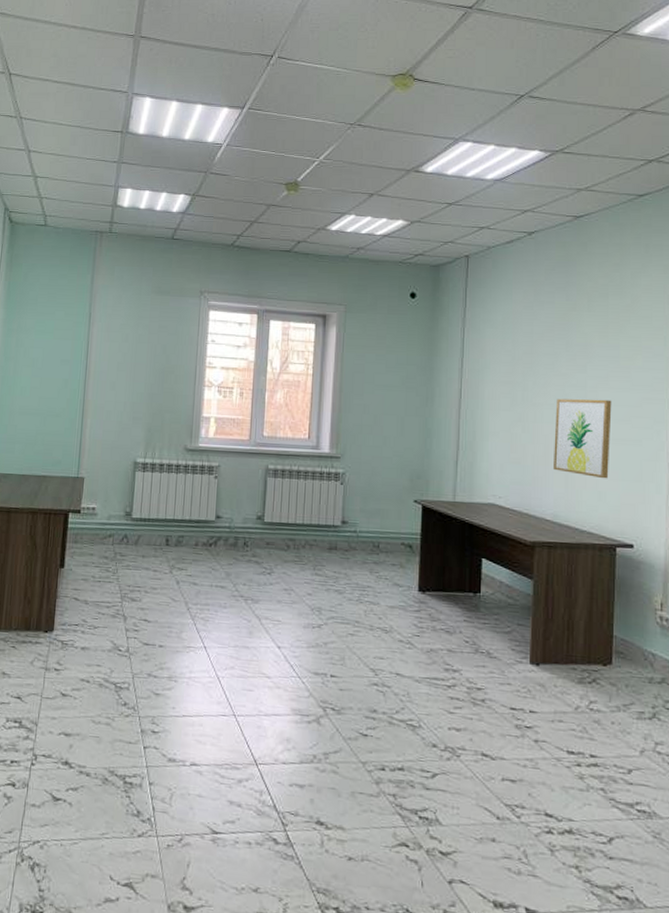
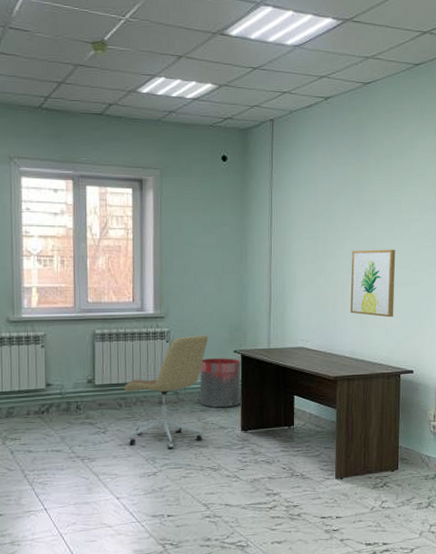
office chair: none [293,479,387,602] -> present [124,335,209,449]
trash can: none [373,506,422,564] -> present [199,358,241,409]

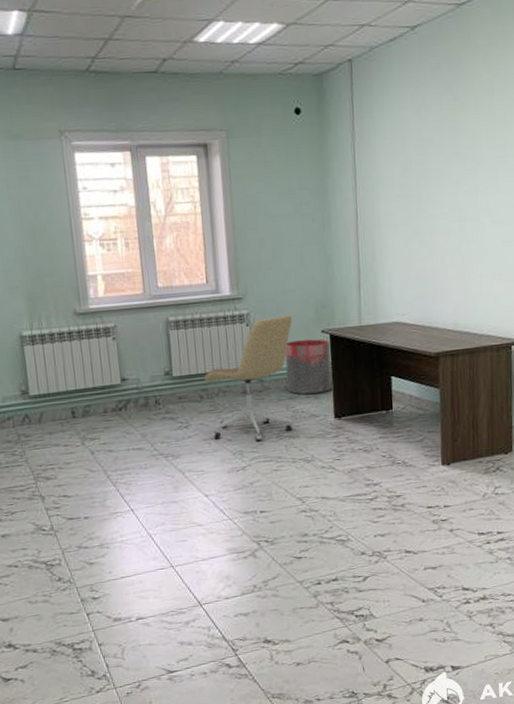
wall art: present [350,249,396,318] -> none [450,202,502,282]

